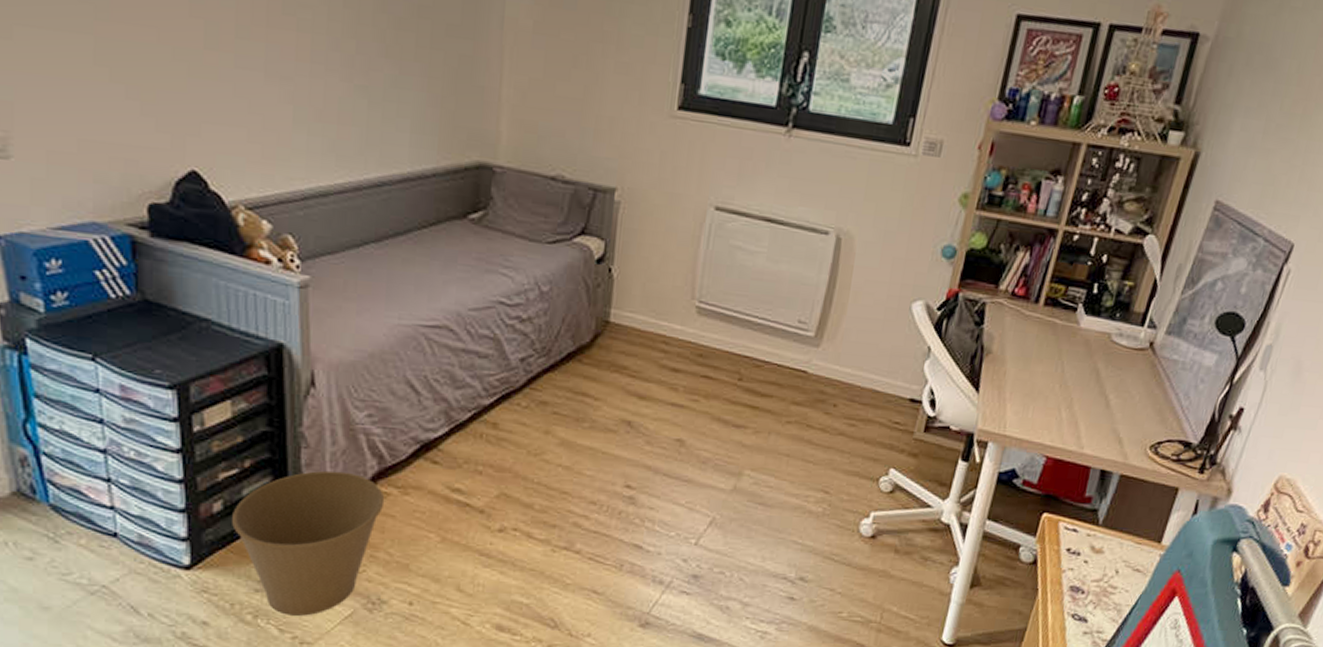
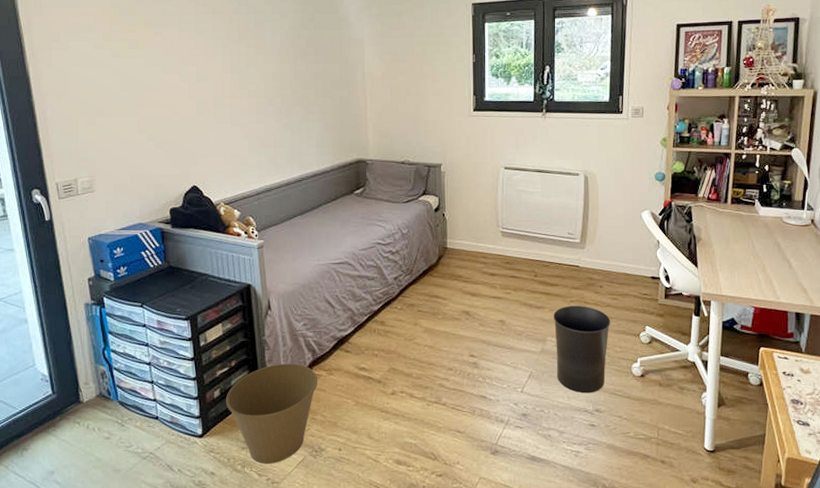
waste bin: none [750,428,841,554] -> present [553,306,611,393]

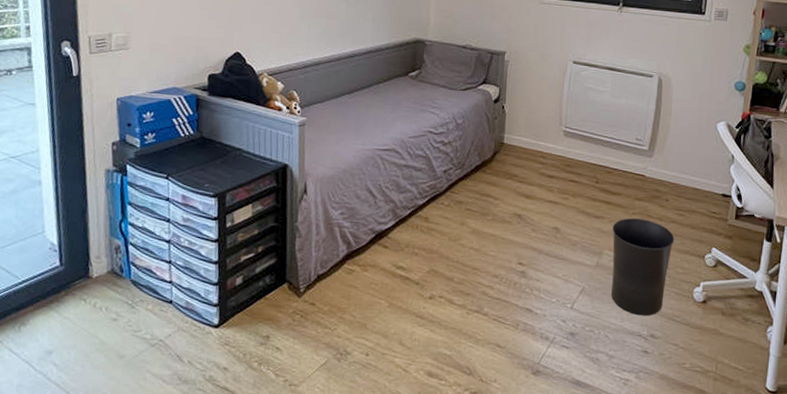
basket: present [226,363,318,464] -> none [248,253,351,364]

